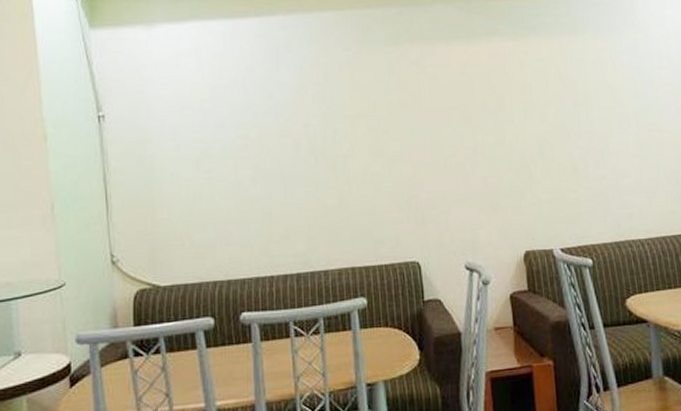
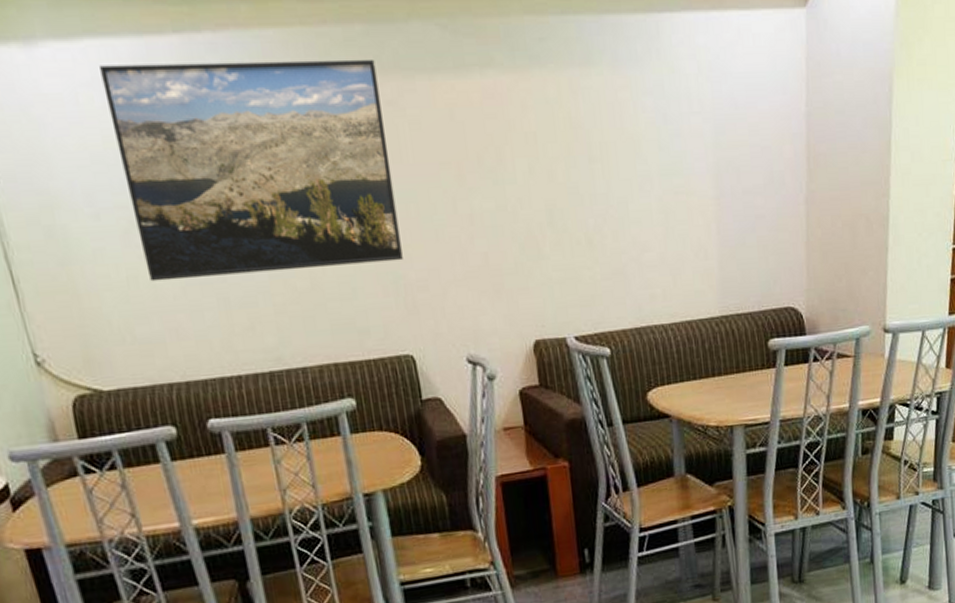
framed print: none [198,31,416,199] -> present [100,59,403,282]

